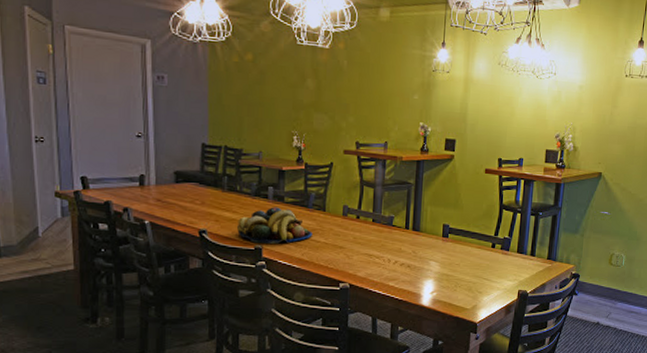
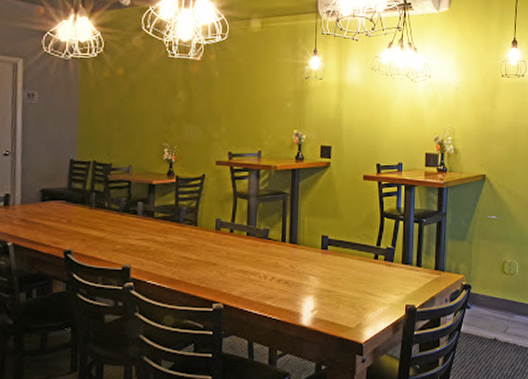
fruit bowl: present [236,207,313,244] -> none [103,223,184,263]

